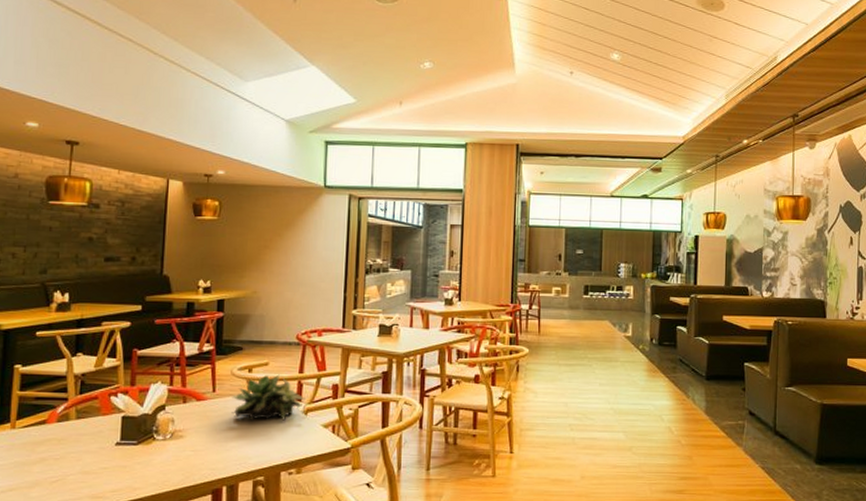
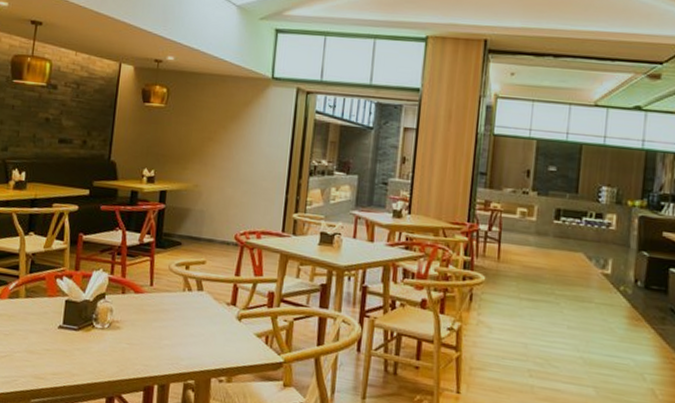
succulent plant: present [231,374,307,421] -> none [167,274,241,325]

